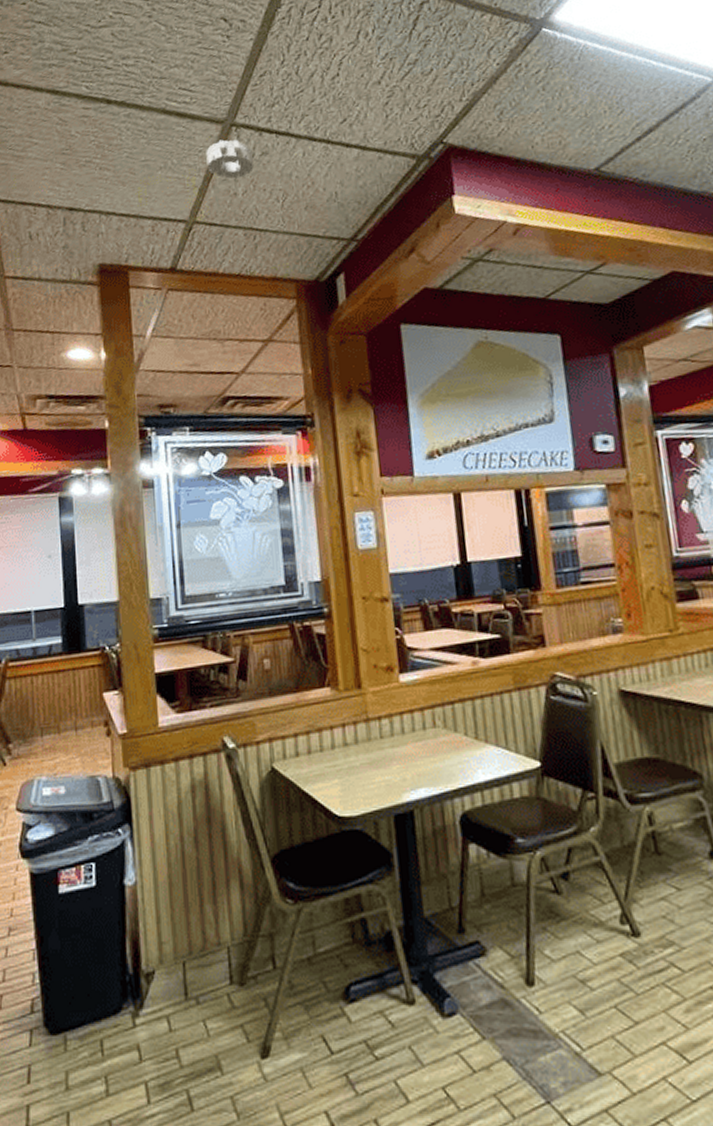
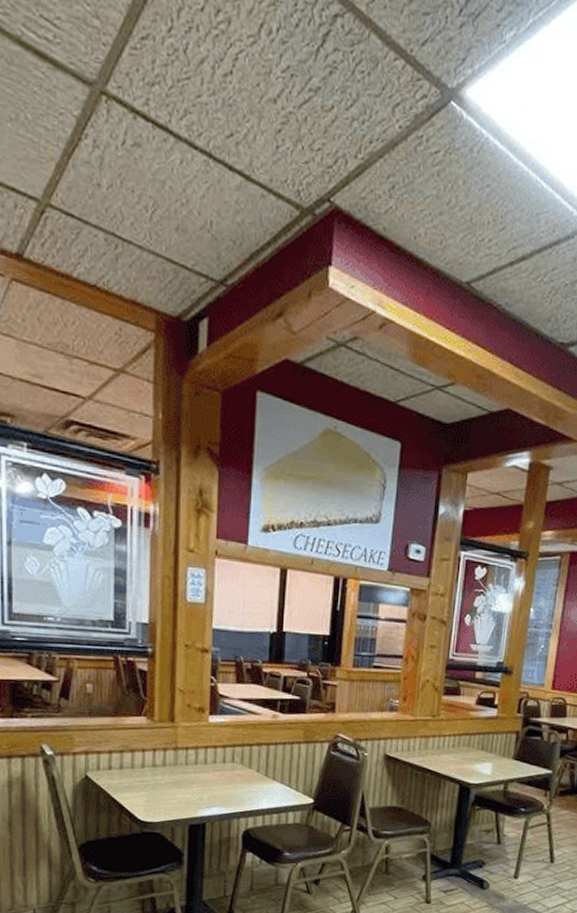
smoke detector: present [206,140,255,179] -> none [68,107,125,167]

